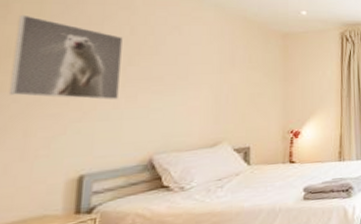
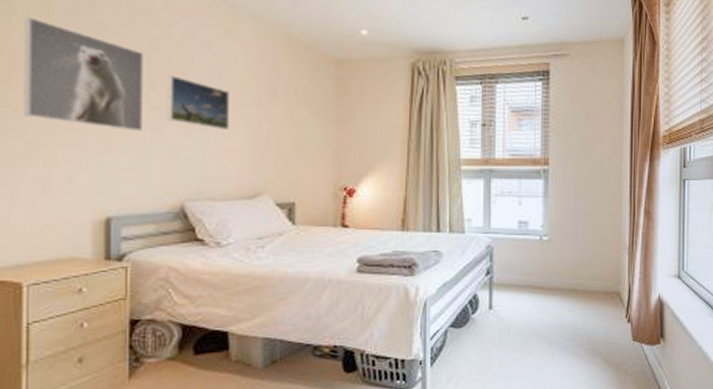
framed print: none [140,53,195,93] -> present [166,75,229,130]

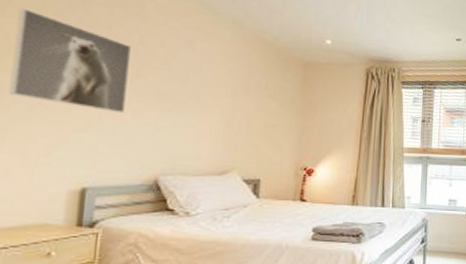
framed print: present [166,75,229,130] -> none [148,66,208,115]

